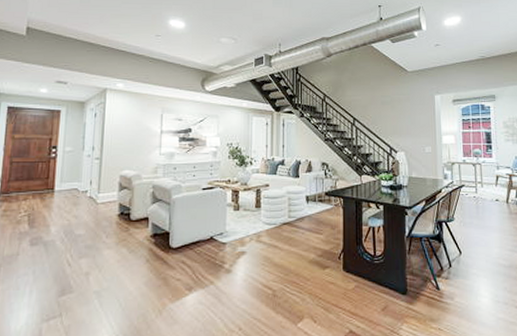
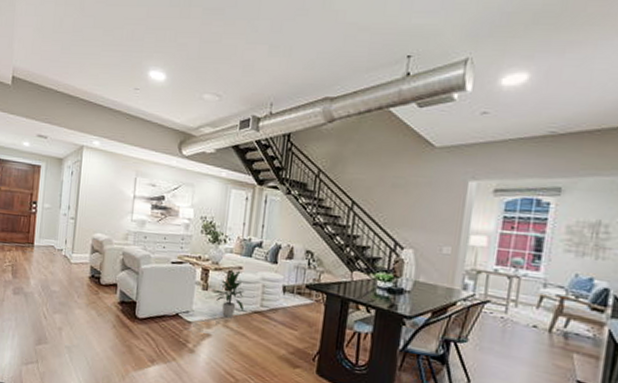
indoor plant: none [244,188,274,232] -> present [213,270,245,317]

